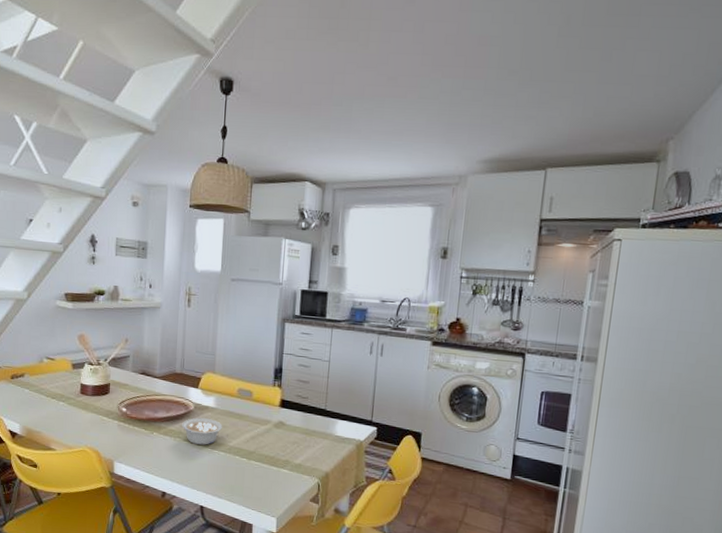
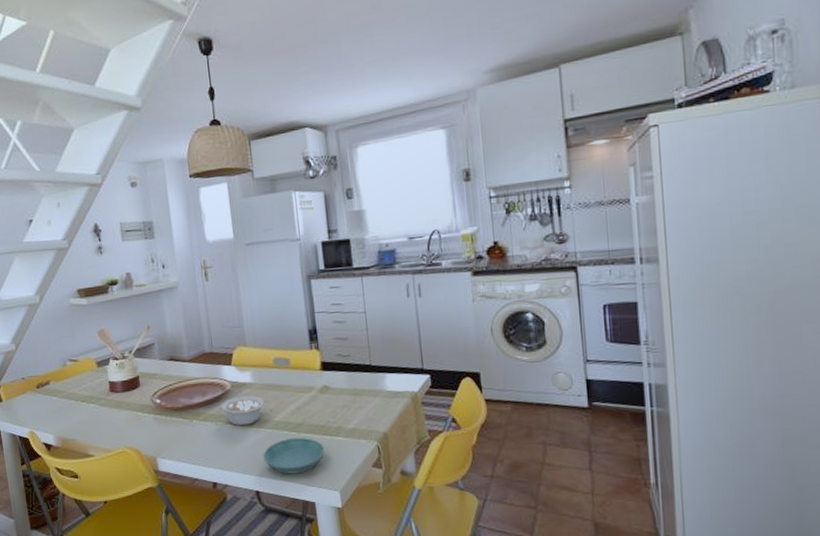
saucer: none [213,463,270,497] -> present [263,437,325,474]

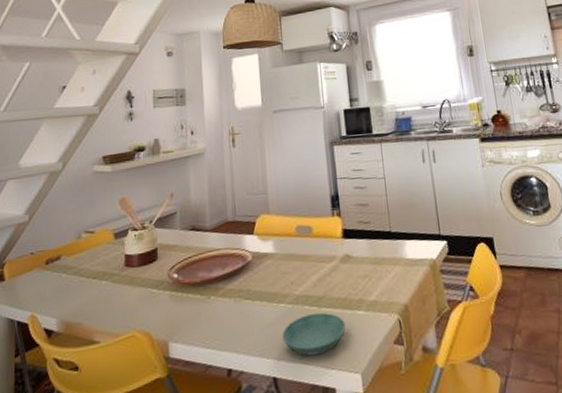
legume: present [221,395,265,426] -> none [241,267,286,301]

